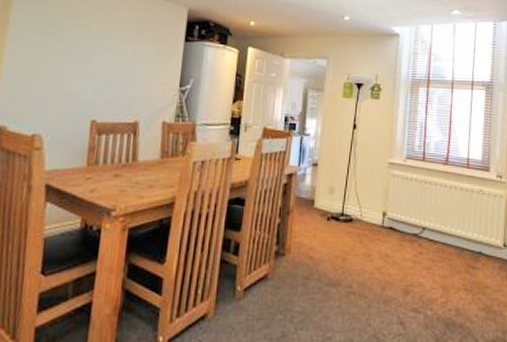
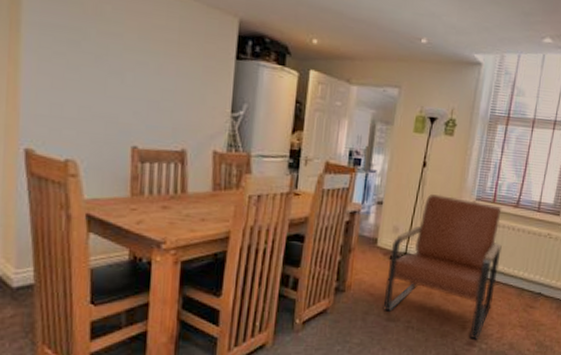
armchair: none [323,153,436,305] -> present [383,193,502,340]

